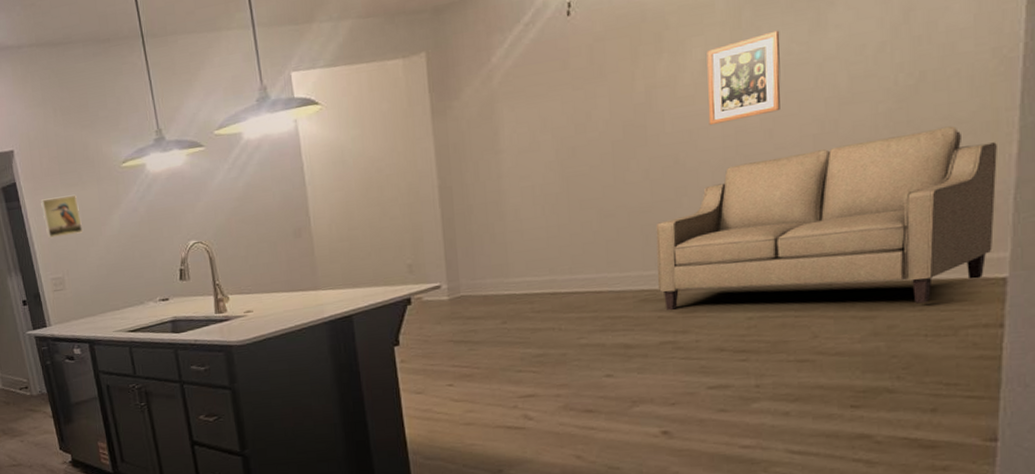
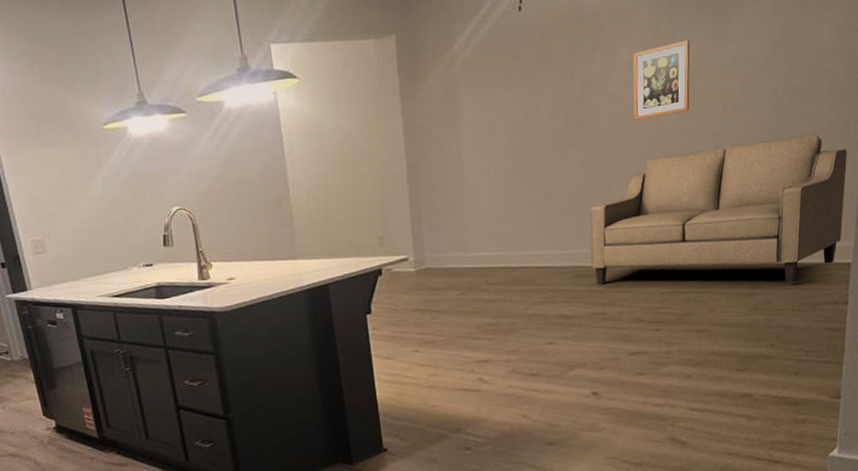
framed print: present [40,194,83,239] -> none [18,155,63,200]

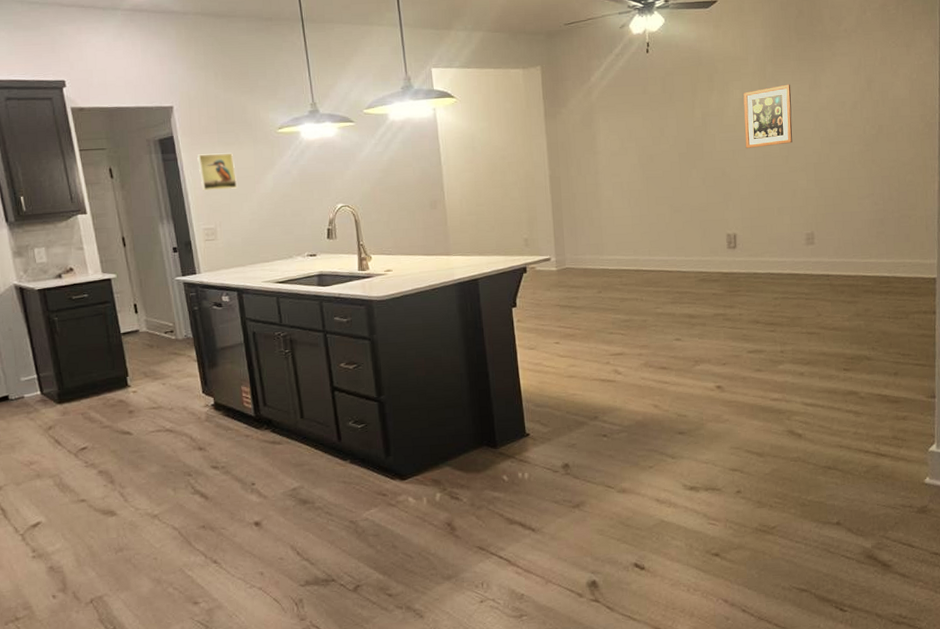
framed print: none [18,155,63,200] -> present [197,153,237,191]
sofa: present [589,133,847,286] -> none [710,166,927,294]

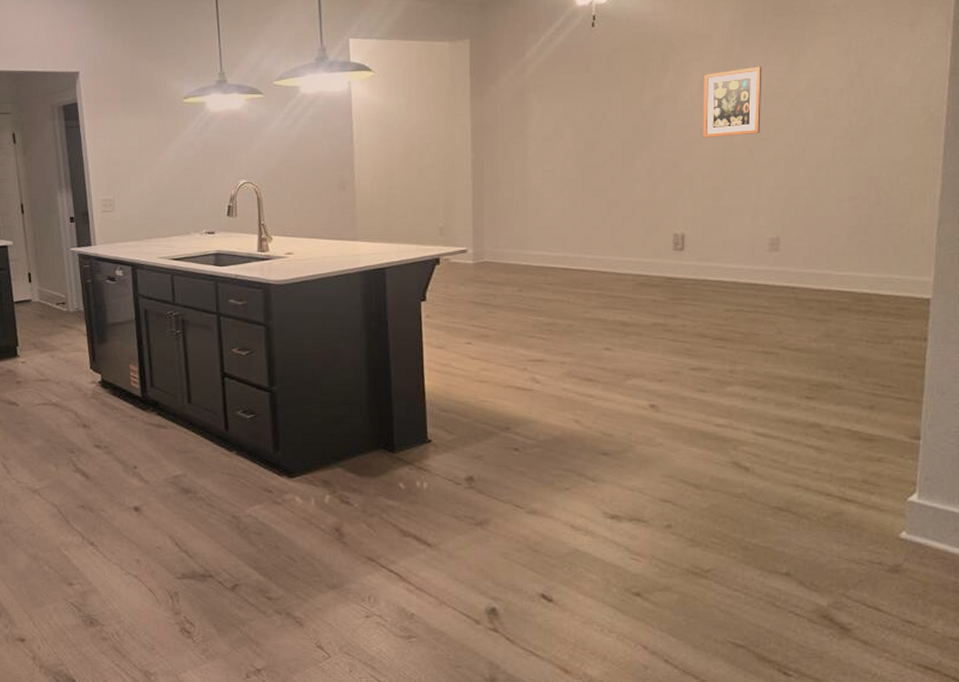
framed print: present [197,153,237,191] -> none [100,122,138,161]

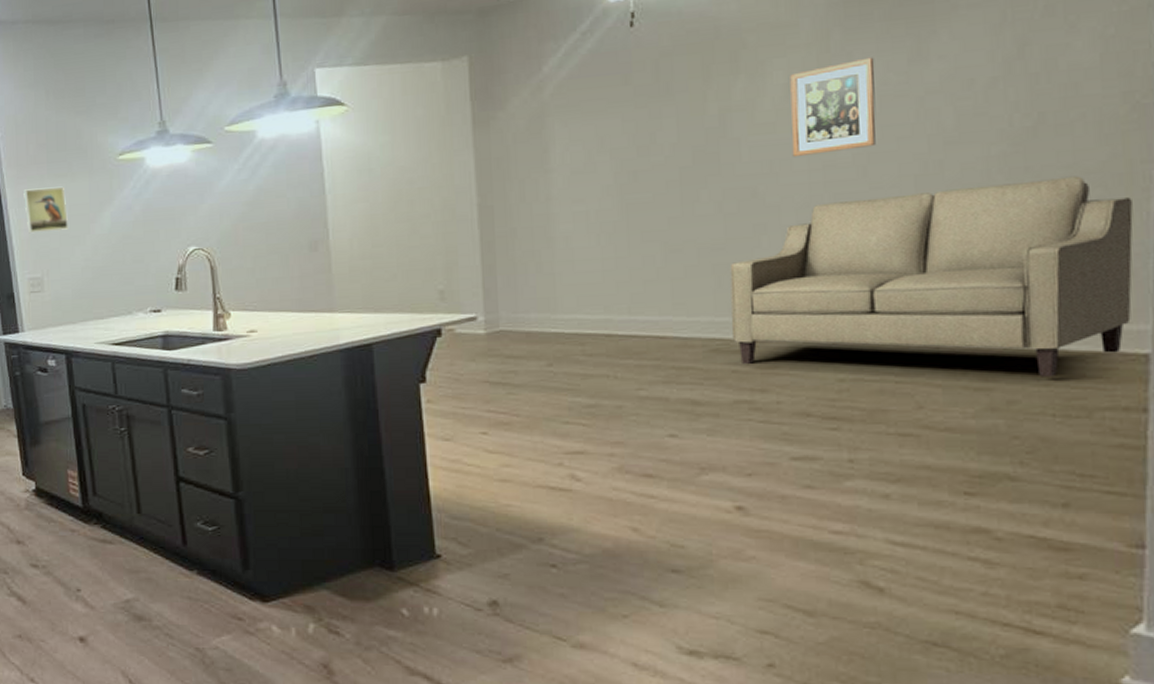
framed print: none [100,122,138,161] -> present [23,186,68,234]
sofa: none [653,166,925,313] -> present [730,175,1133,377]

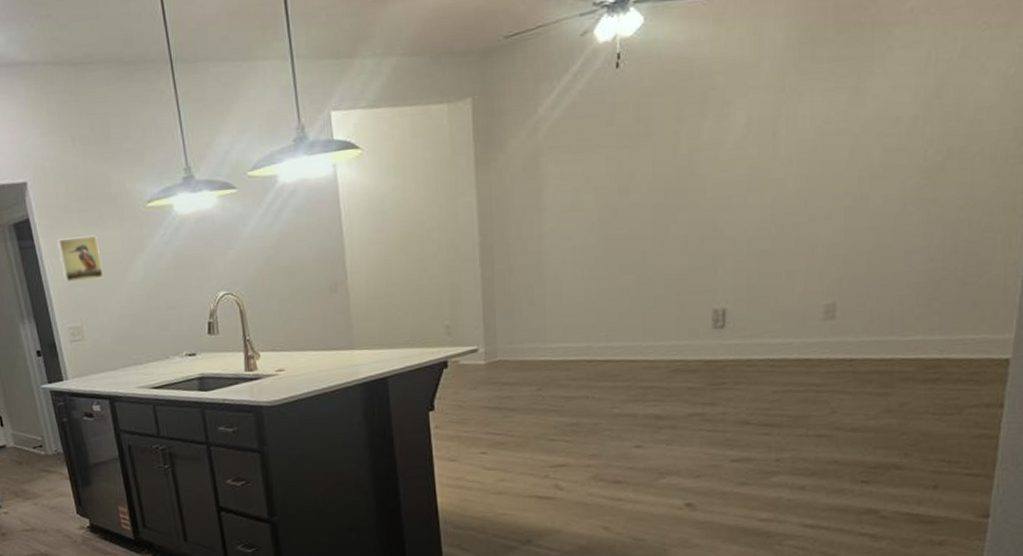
sofa: present [730,175,1133,377] -> none [690,205,1011,382]
wall art: present [790,57,876,158] -> none [748,97,821,193]

